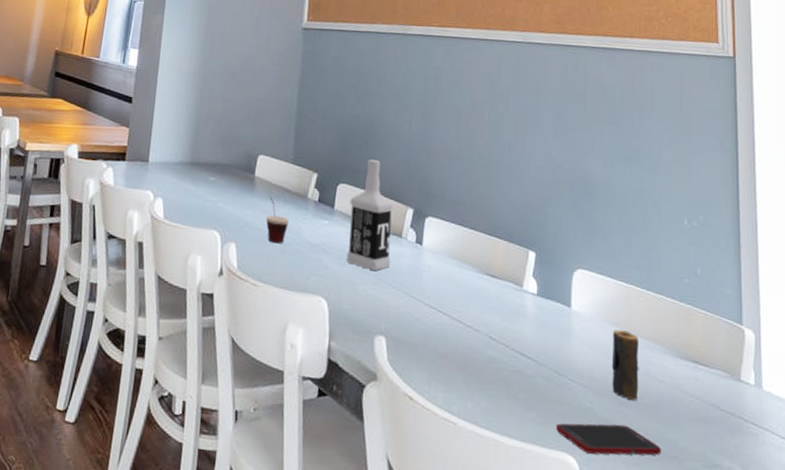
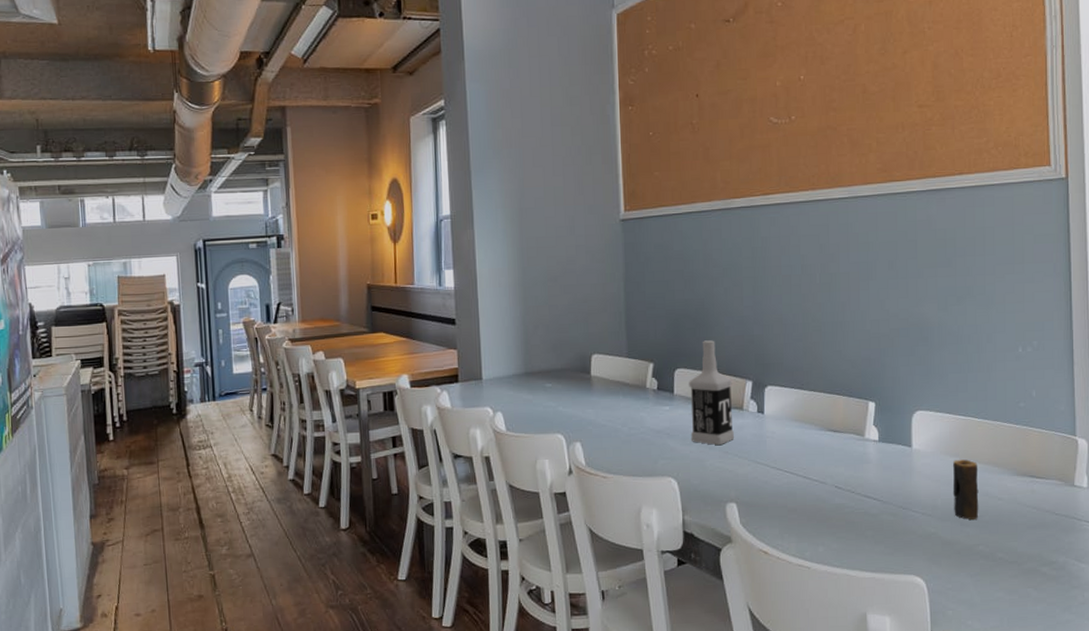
cup: present [266,196,289,244] -> none [607,392,631,436]
cell phone: present [556,423,661,456] -> none [903,542,1001,572]

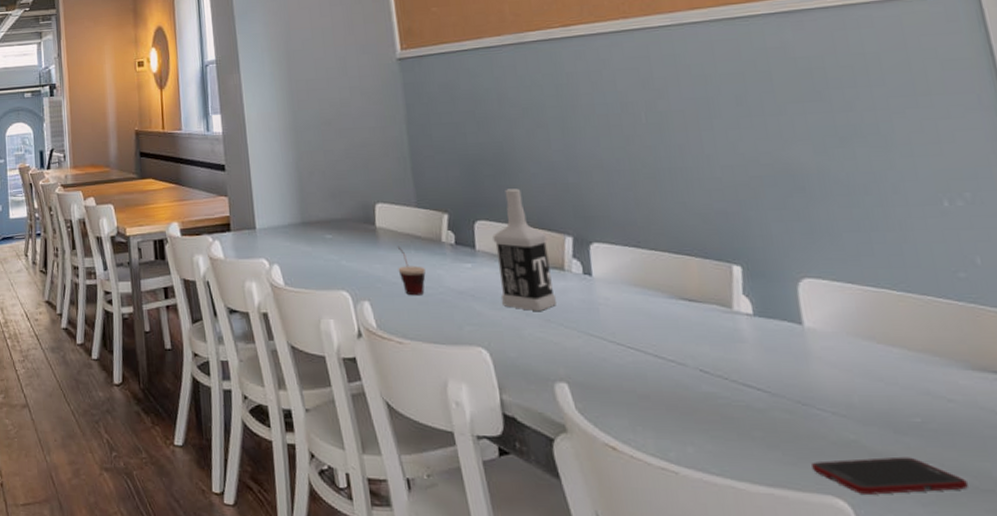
cup: none [607,392,631,436] -> present [397,245,426,296]
cell phone: none [903,542,1001,572] -> present [812,456,968,495]
candle: present [952,459,979,520] -> none [867,344,920,426]

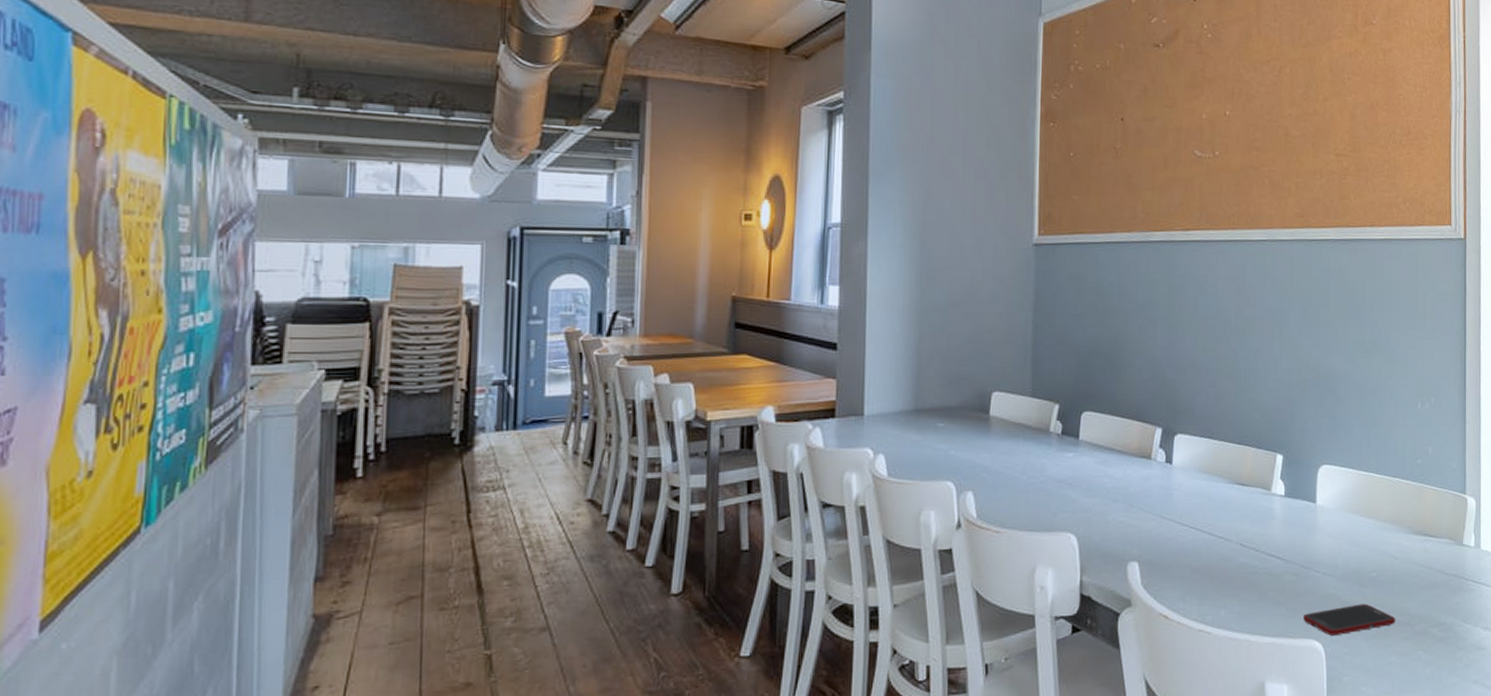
cup: present [397,245,426,296] -> none [1005,435,1031,485]
vodka: present [492,188,556,311] -> none [1095,382,1141,497]

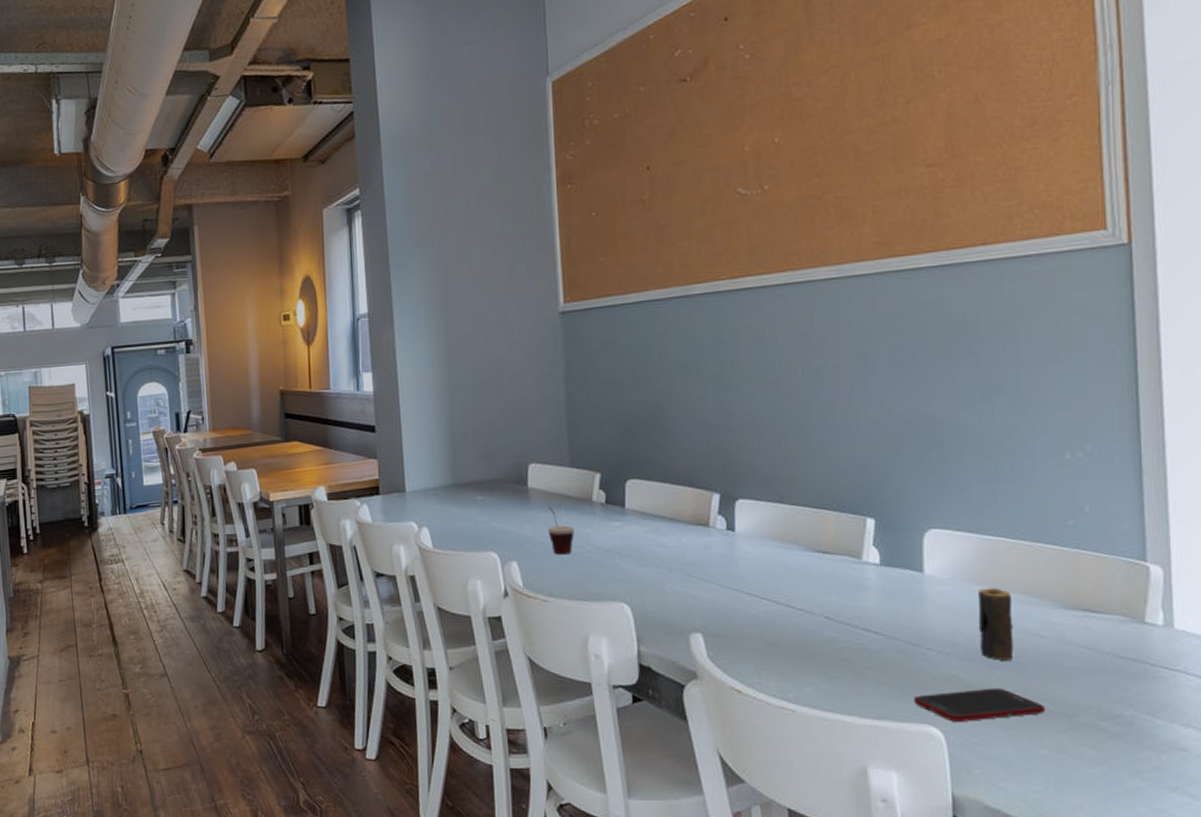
cup: none [1005,435,1031,485] -> present [547,506,575,555]
candle: none [1352,516,1378,580] -> present [977,588,1014,661]

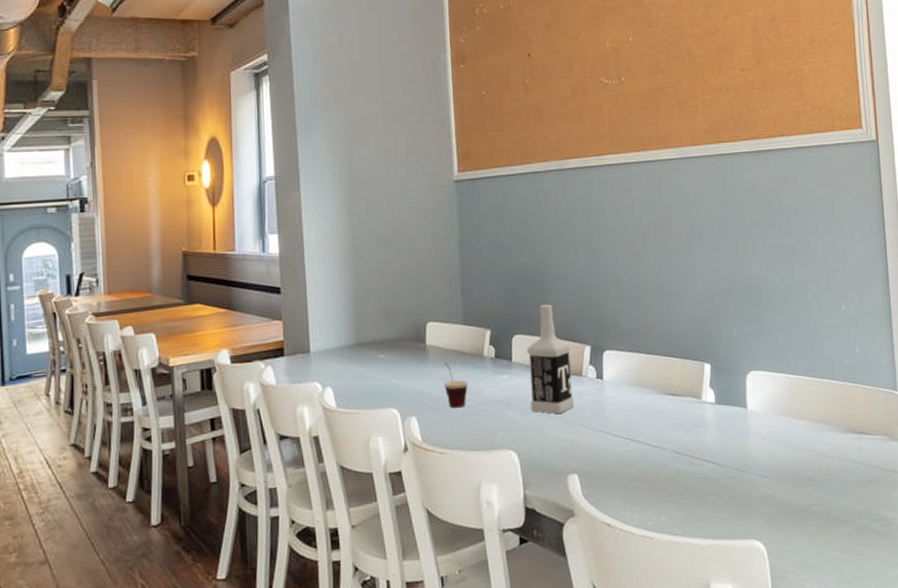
vodka: none [643,447,698,566] -> present [527,304,574,414]
cell phone: present [914,688,1045,722] -> none [743,502,835,535]
candle: present [977,588,1014,661] -> none [785,418,813,480]

